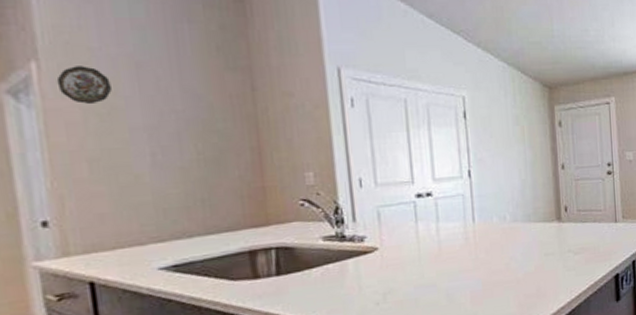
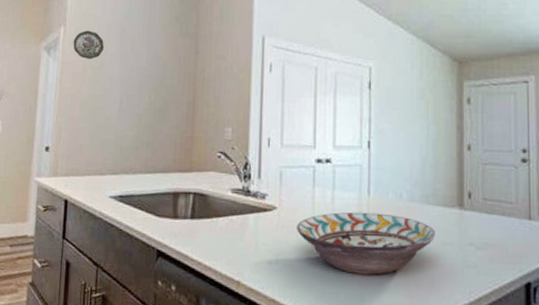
decorative bowl: none [402,236,539,297] -> present [297,212,436,275]

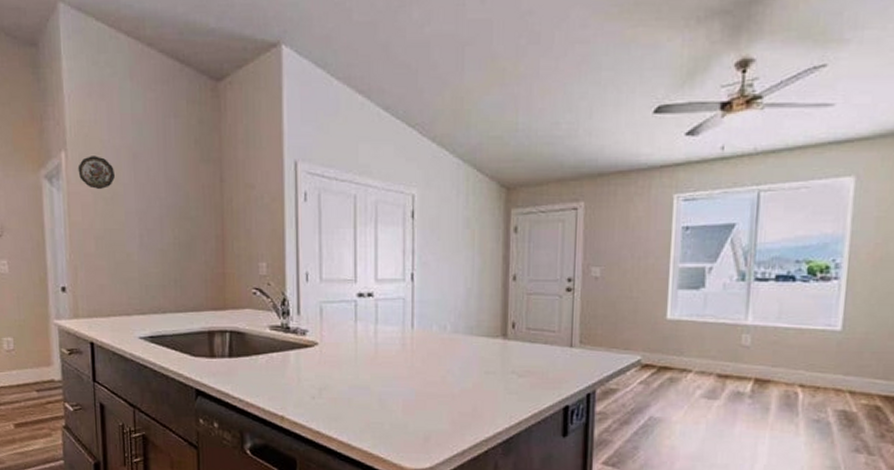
decorative bowl: present [297,212,436,275] -> none [339,345,480,405]

